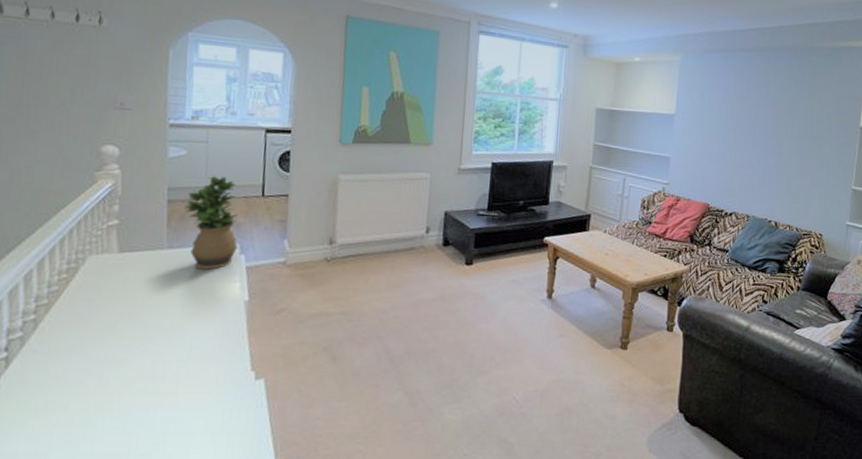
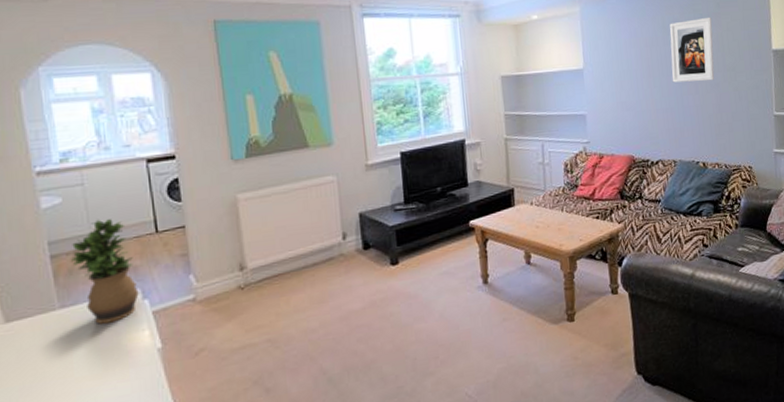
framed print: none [758,85,806,146] -> present [669,16,715,83]

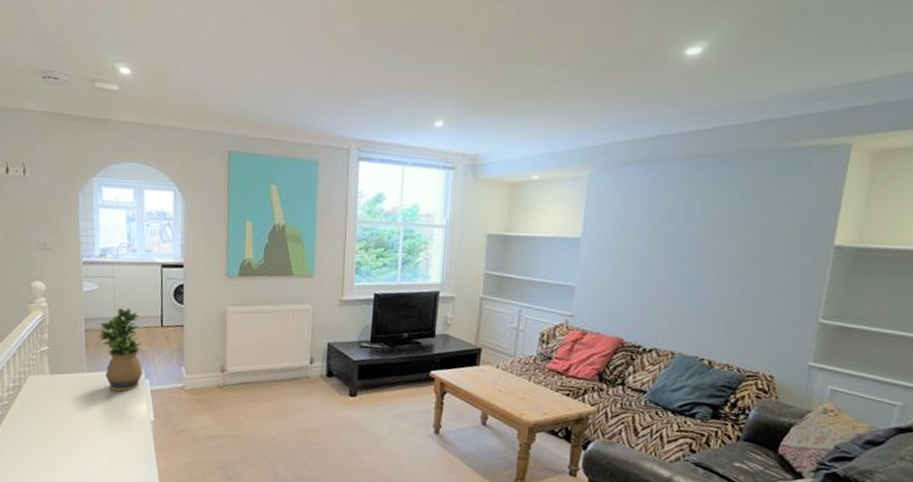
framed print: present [669,16,715,83] -> none [687,197,756,271]

